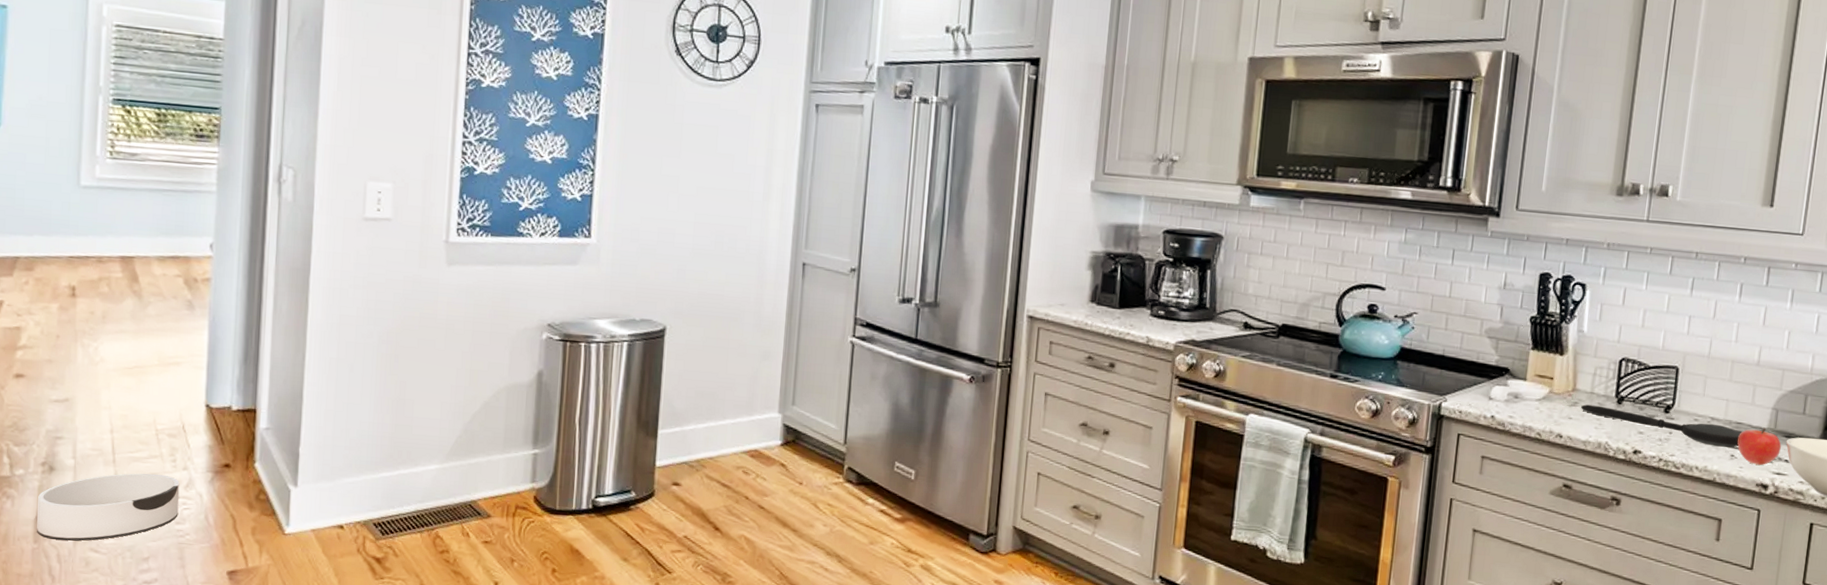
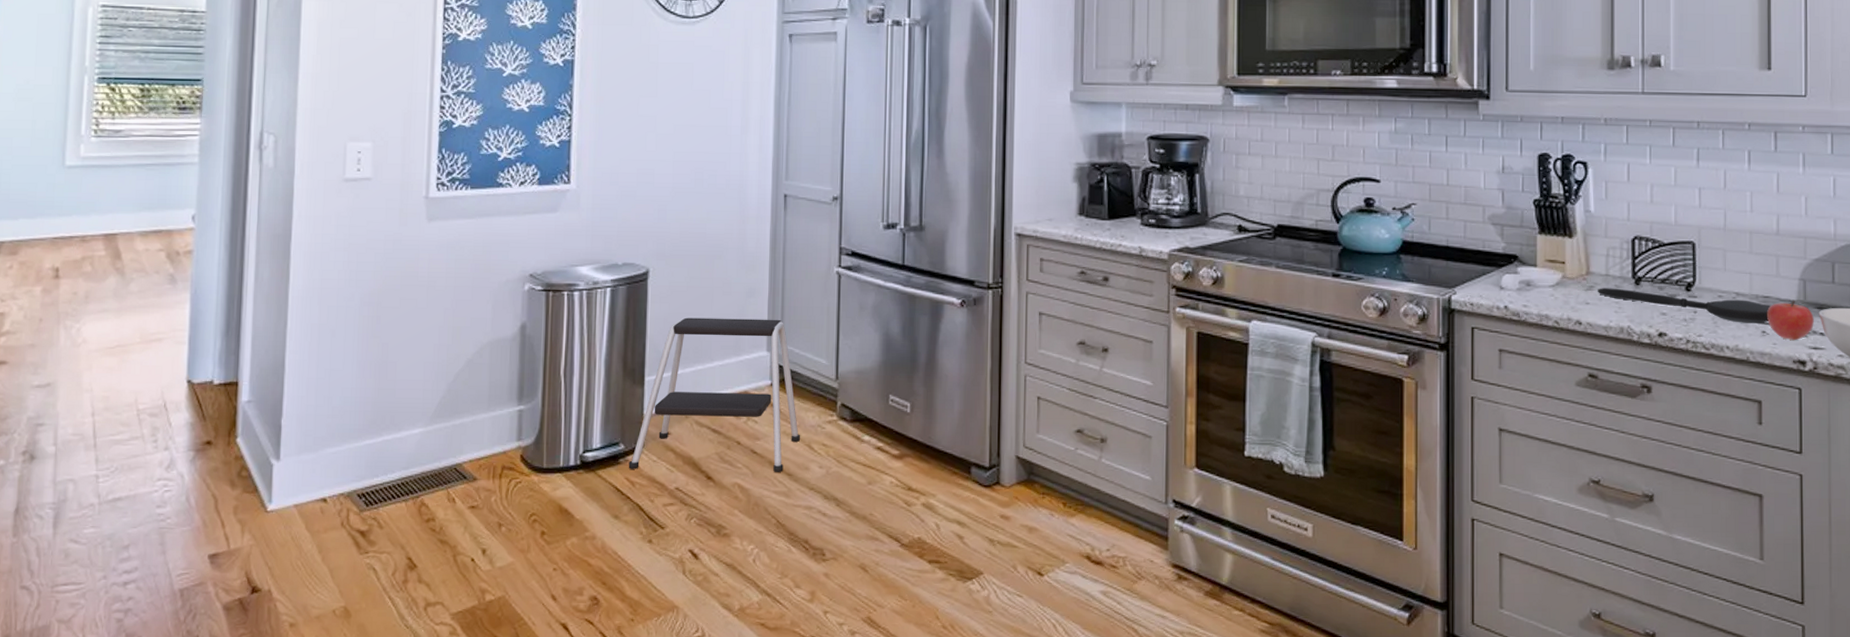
pet bowl: present [36,473,180,541] -> none [16,456,161,532]
step stool: none [639,375,807,529] -> present [628,317,801,473]

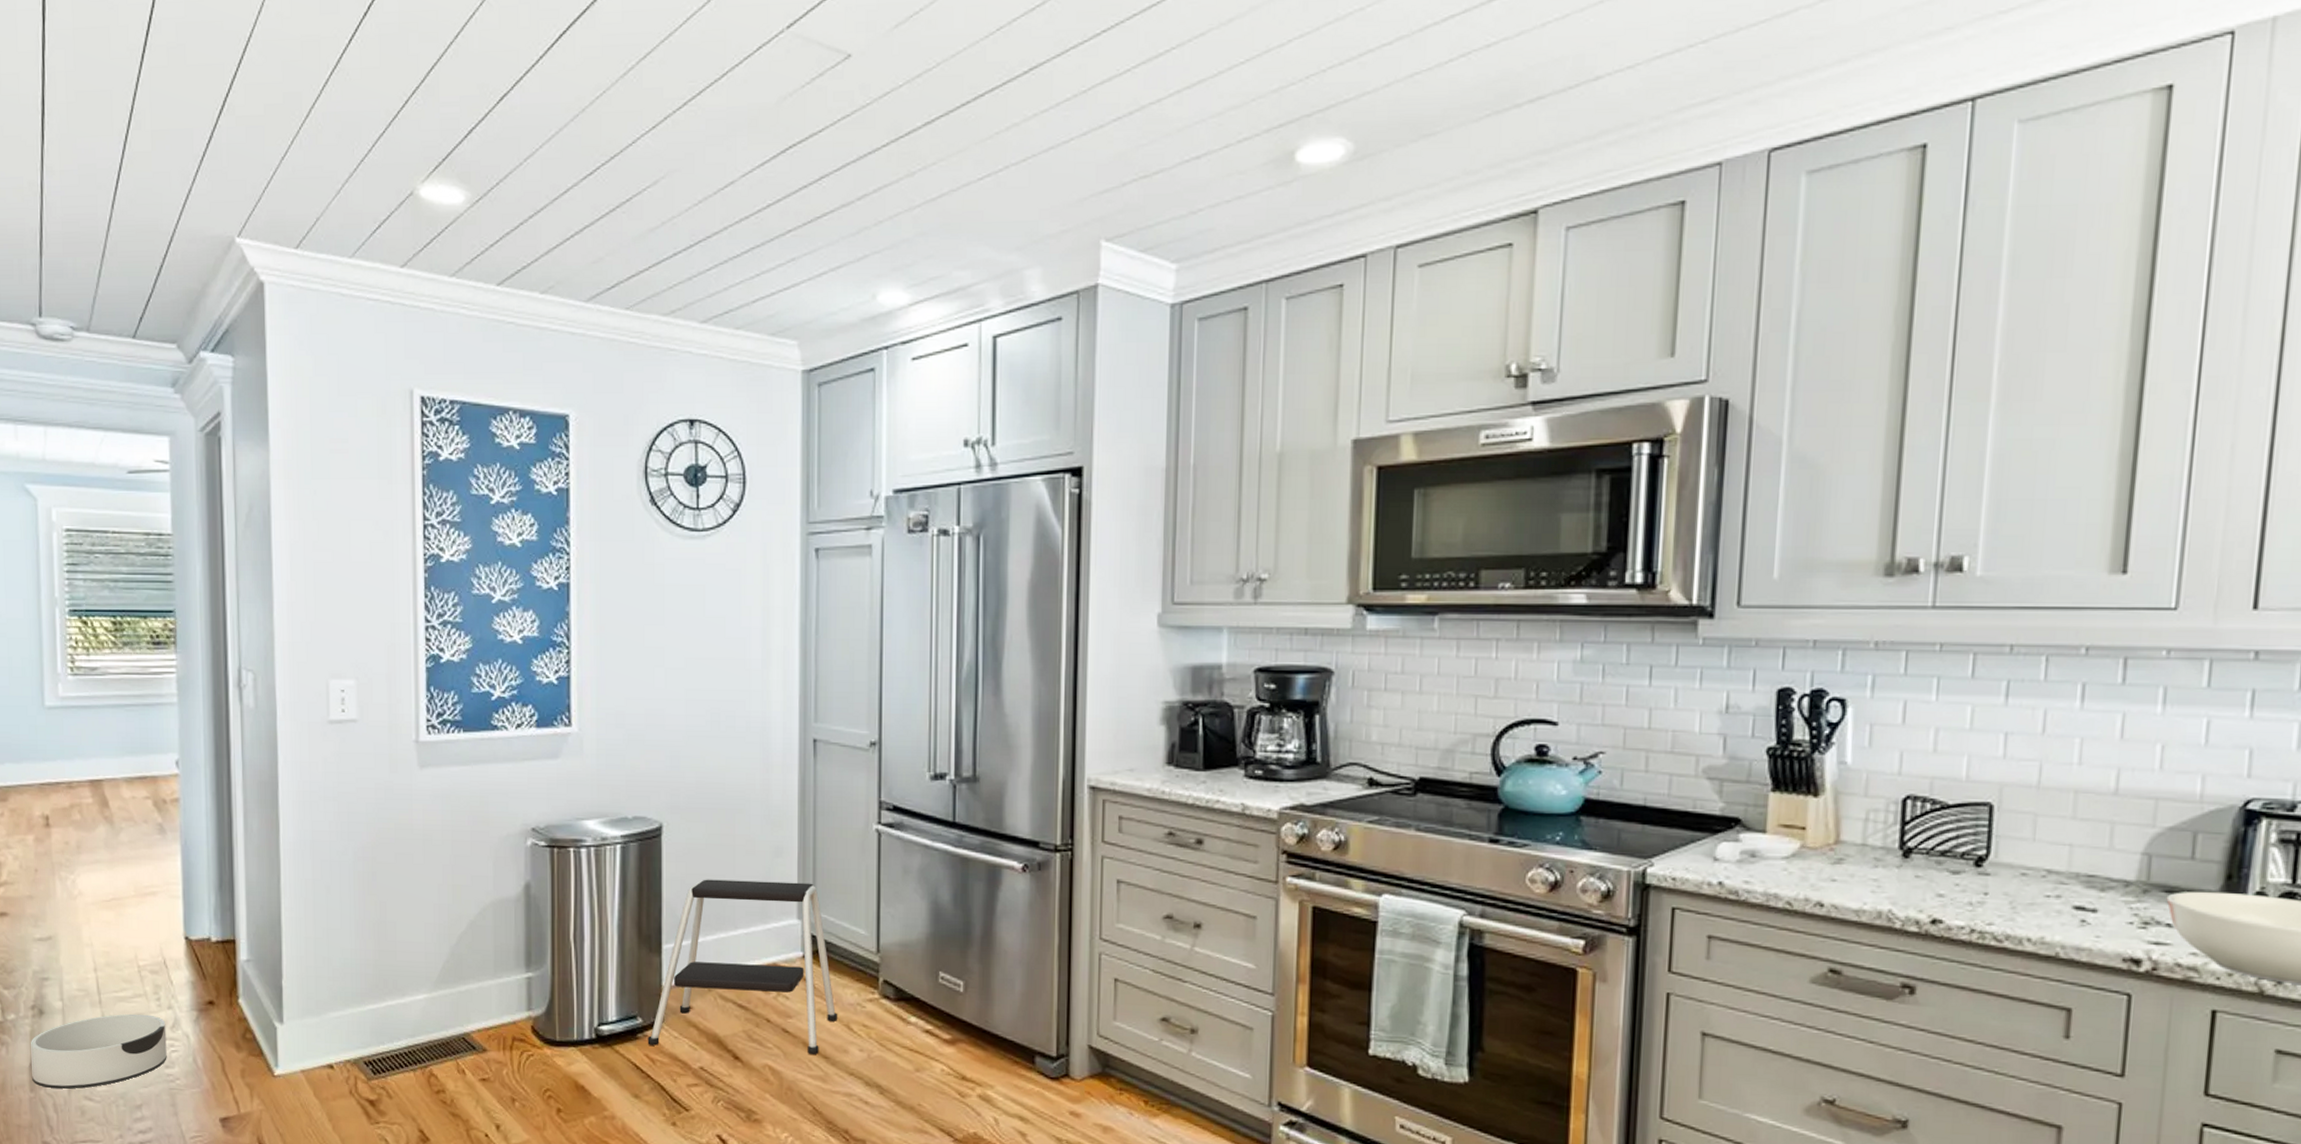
pet bowl: none [16,456,161,532] -> present [30,1013,167,1089]
frying pan: present [1598,288,1771,324] -> none [1849,861,2097,910]
fruit: present [1766,299,1814,341] -> none [2089,880,2159,933]

